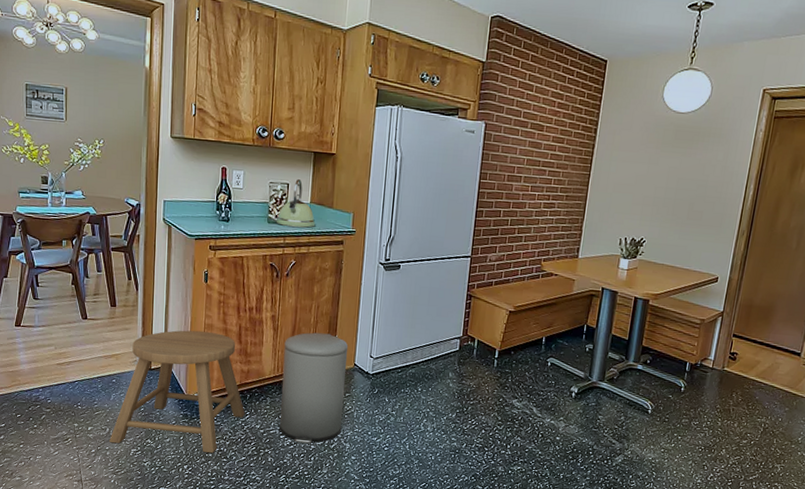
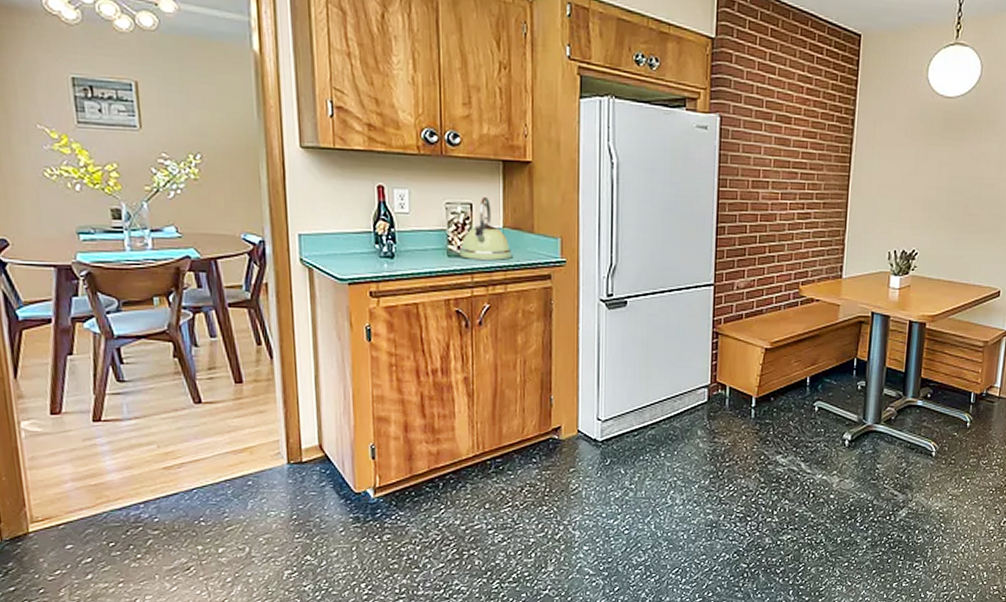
stool: present [109,330,245,453] -> none [251,405,439,567]
pedal bin: present [279,332,349,444] -> none [484,395,568,538]

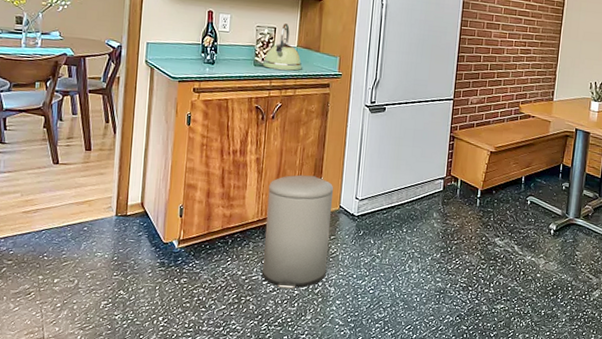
pedal bin: none [484,395,568,538] -> present [261,175,334,290]

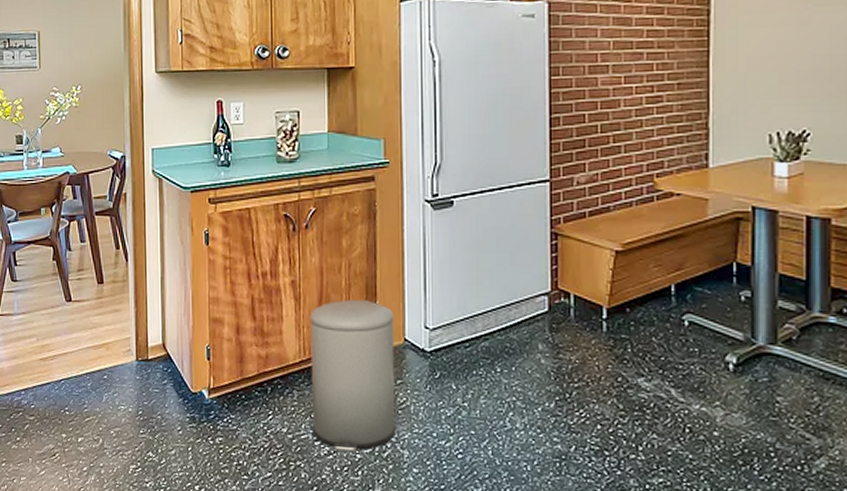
kettle: present [262,24,303,71] -> none [287,104,337,166]

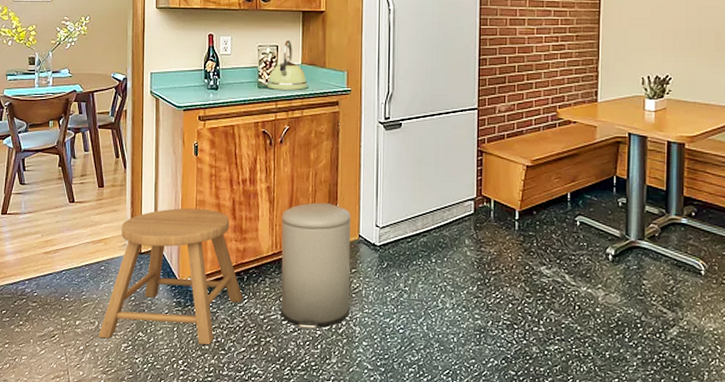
stool: none [103,306,267,468] -> present [98,208,243,345]
kettle: none [287,104,337,166] -> present [266,41,308,91]

